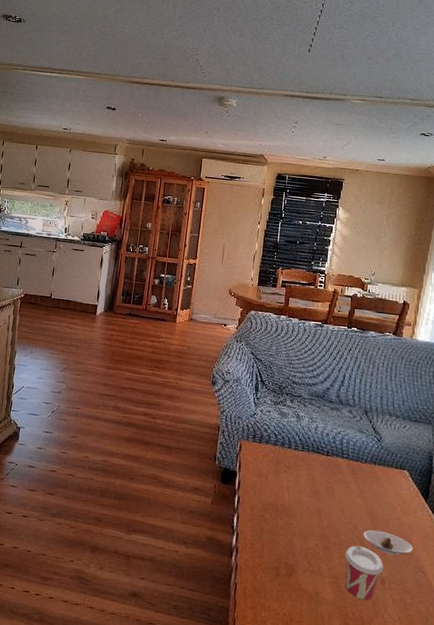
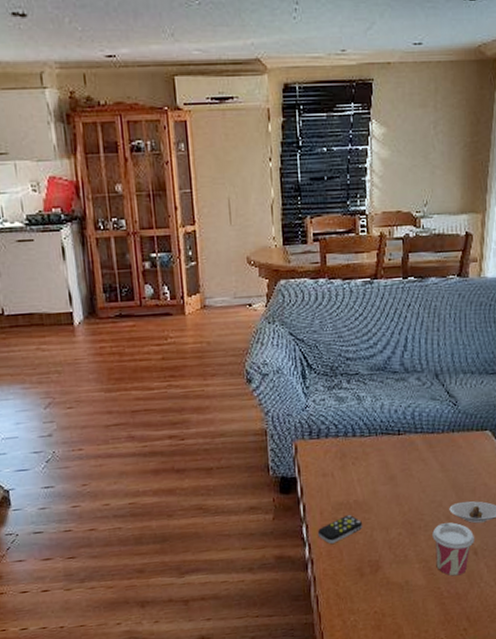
remote control: none [245,515,286,539] -> present [317,514,363,544]

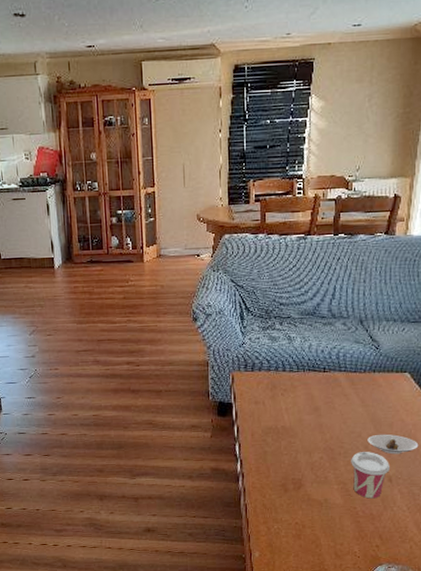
remote control: present [317,514,363,544] -> none [248,437,289,461]

